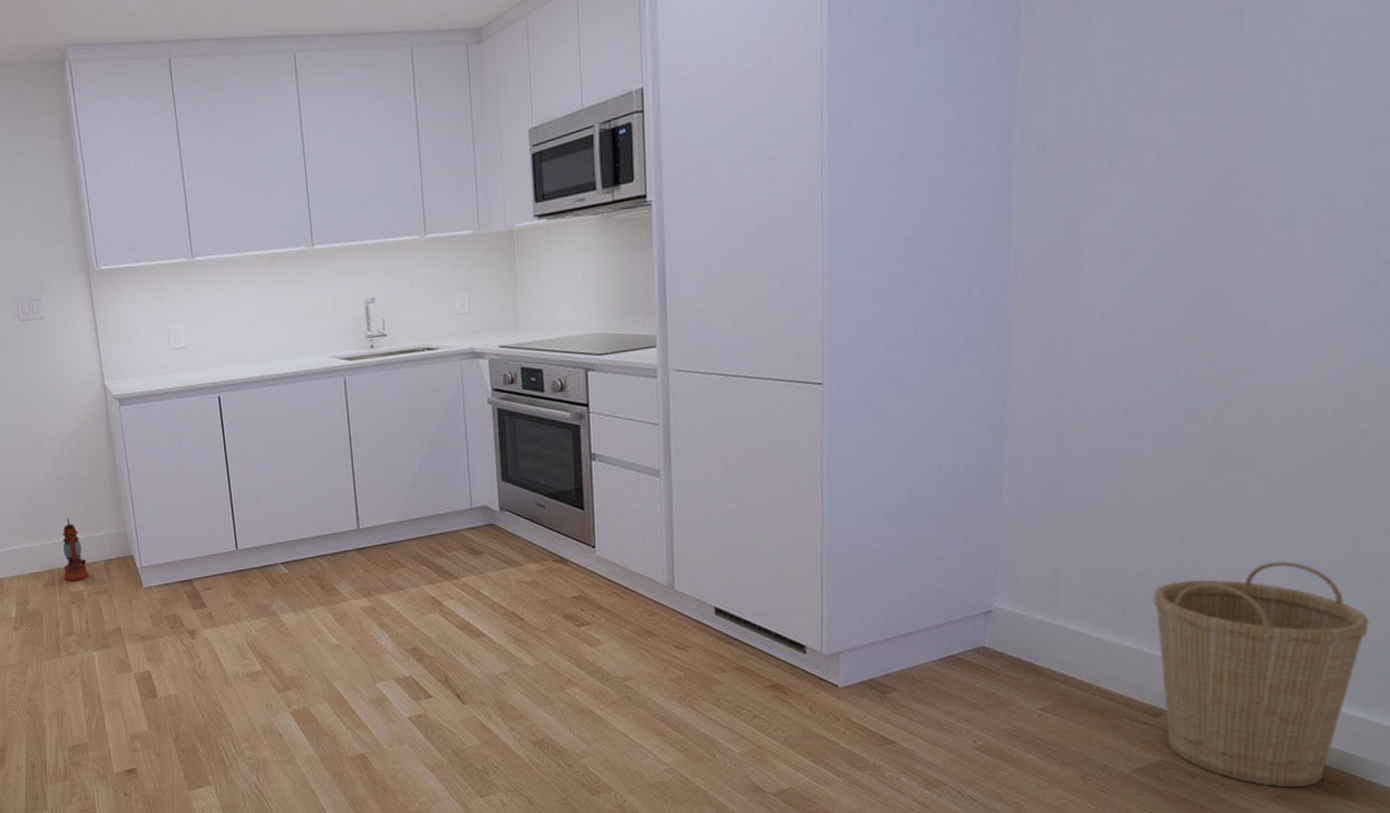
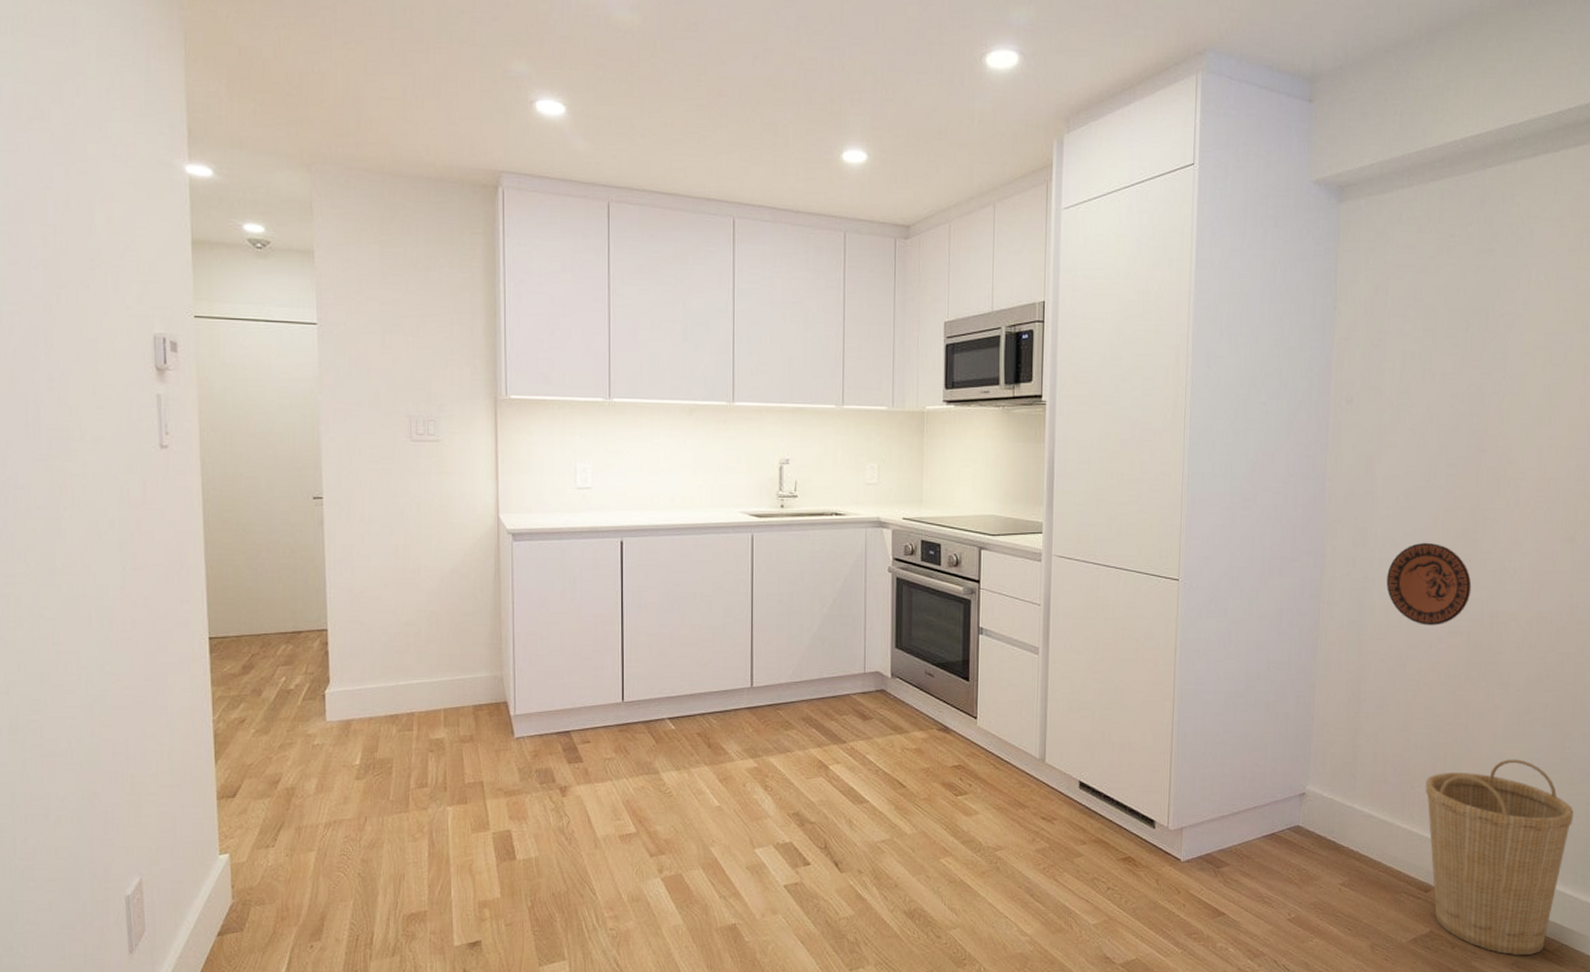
lantern: present [62,518,89,582] -> none [424,656,454,727]
decorative plate: none [1096,310,1219,411] -> present [1386,542,1472,626]

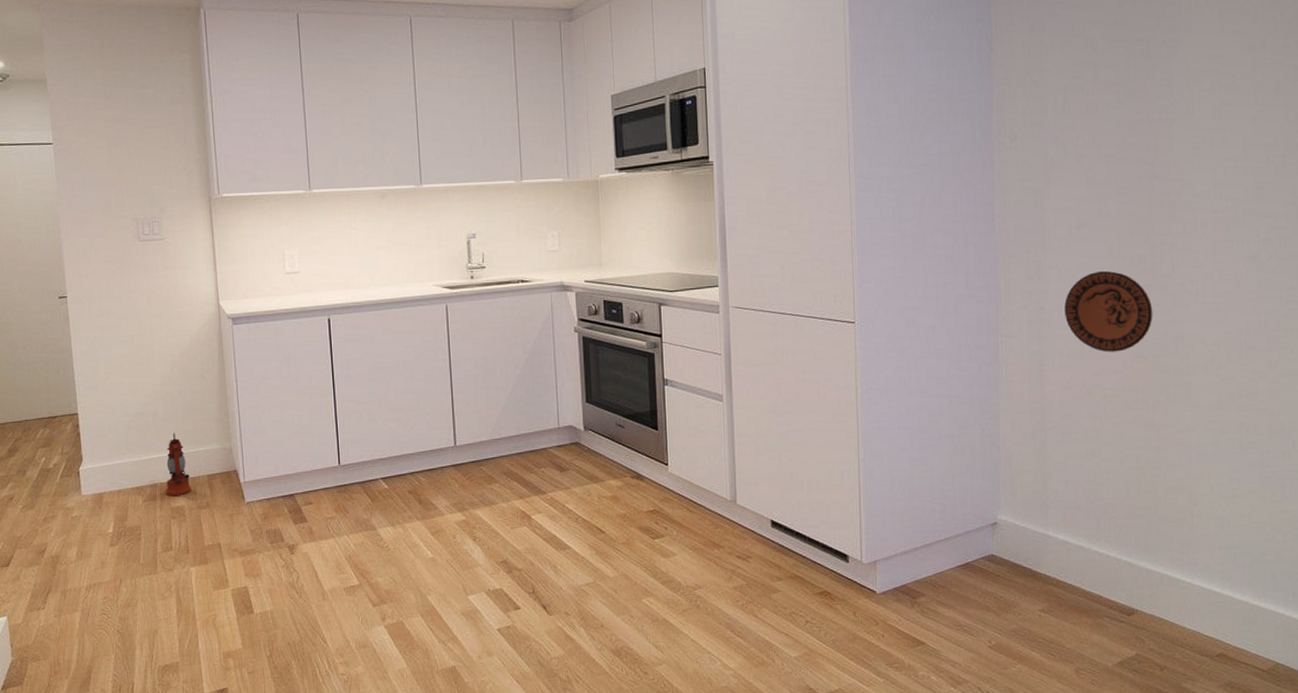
lantern: none [424,656,454,727] -> present [166,432,191,497]
basket: present [1425,759,1574,956] -> none [1120,480,1279,676]

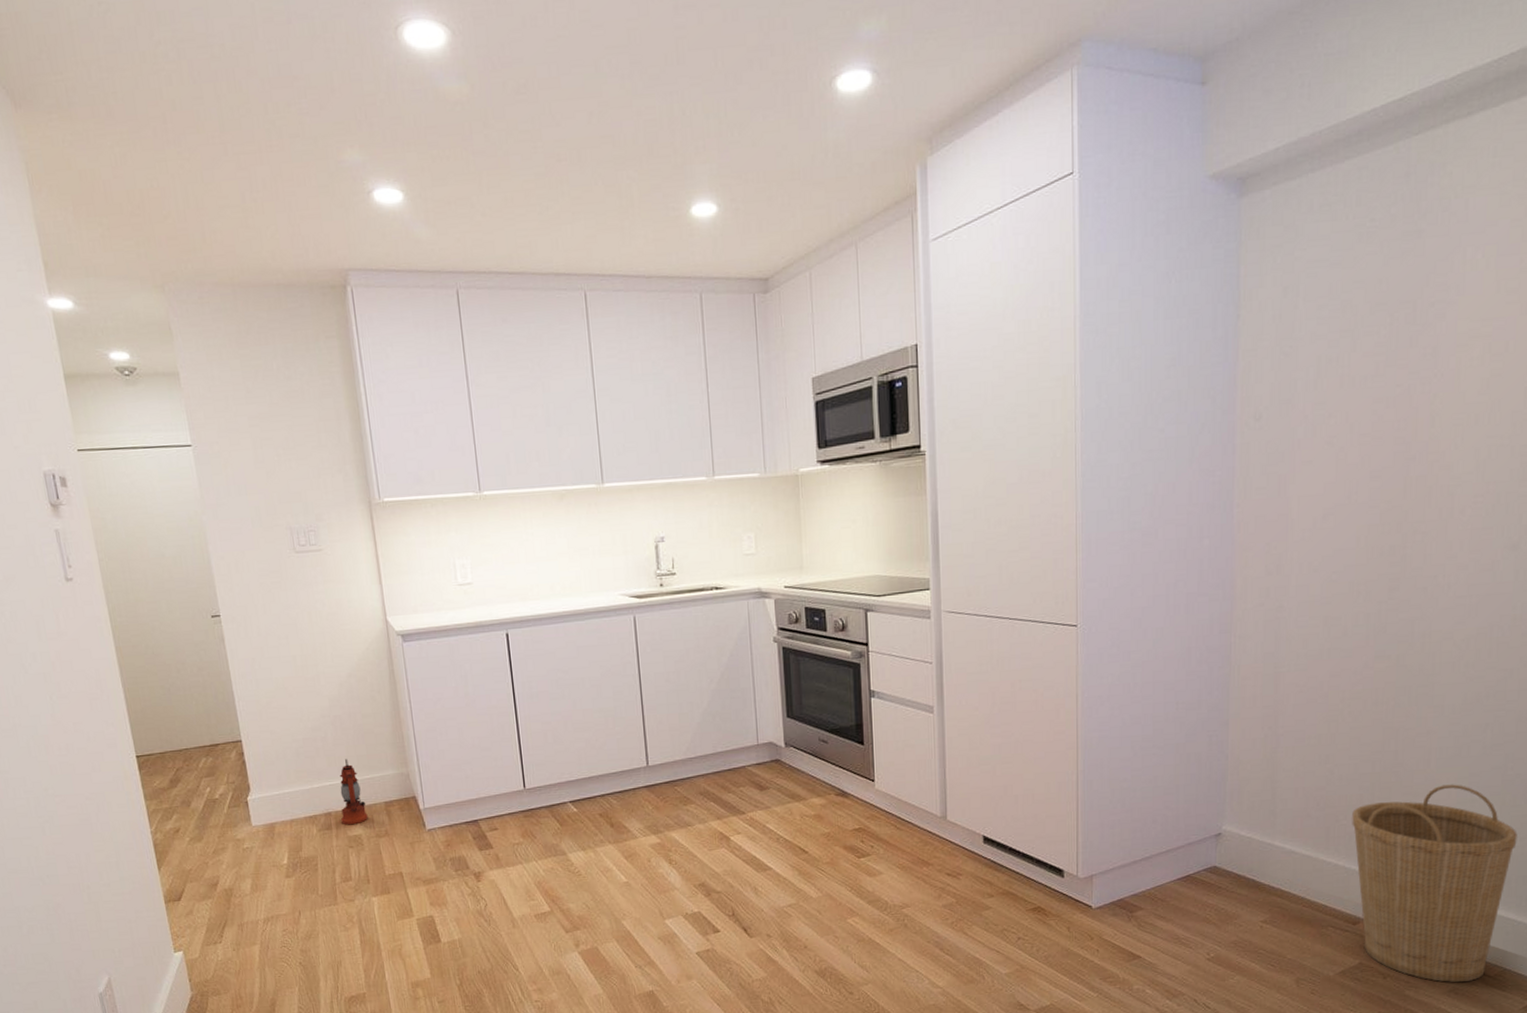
decorative plate: present [1064,270,1153,353] -> none [1304,563,1400,652]
basket: none [1120,480,1279,676] -> present [1352,784,1517,983]

